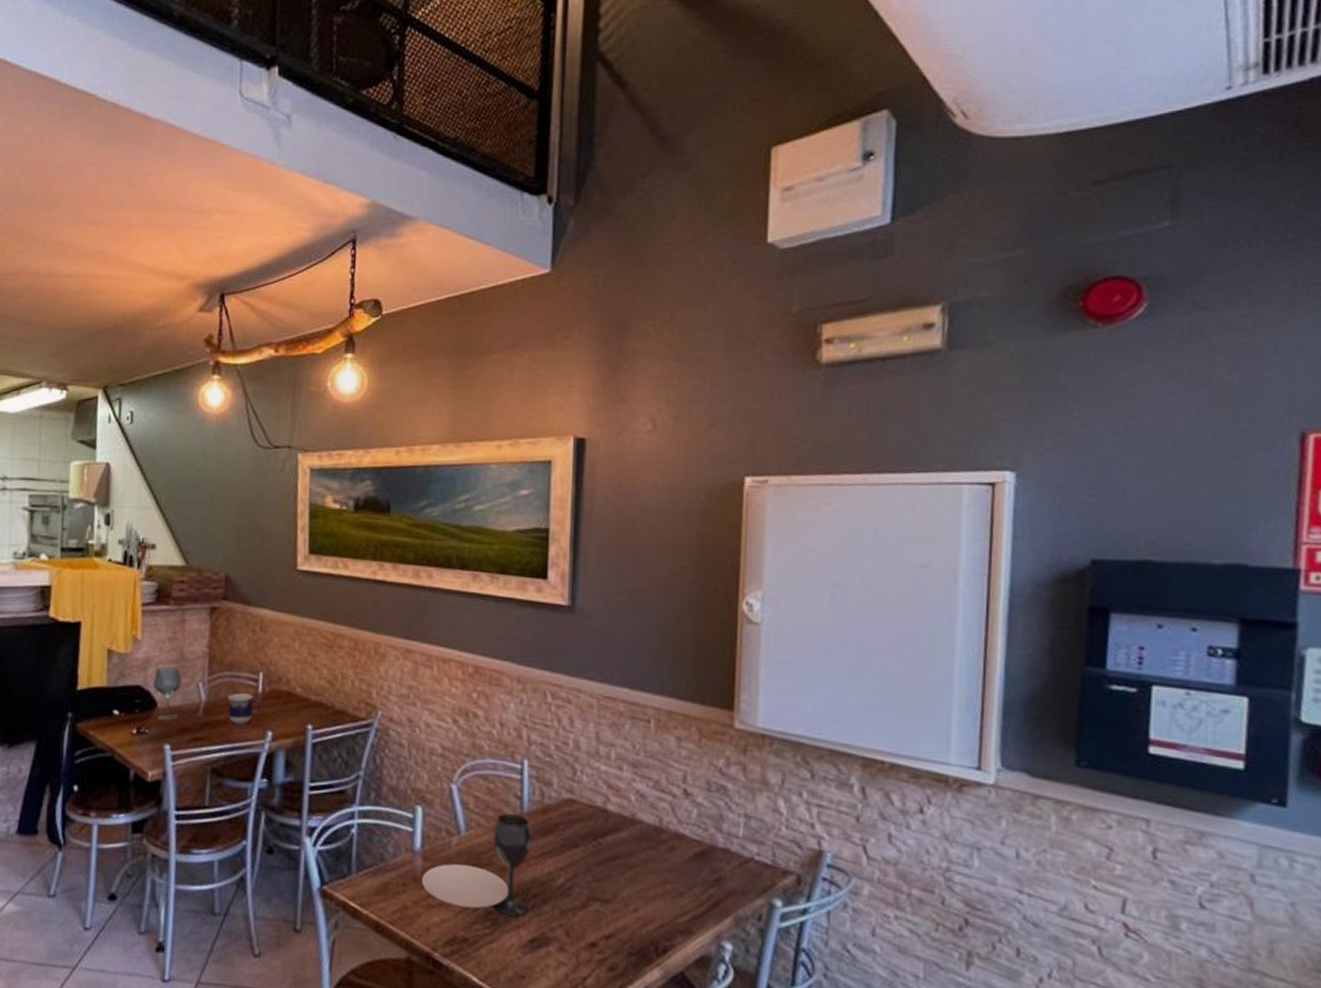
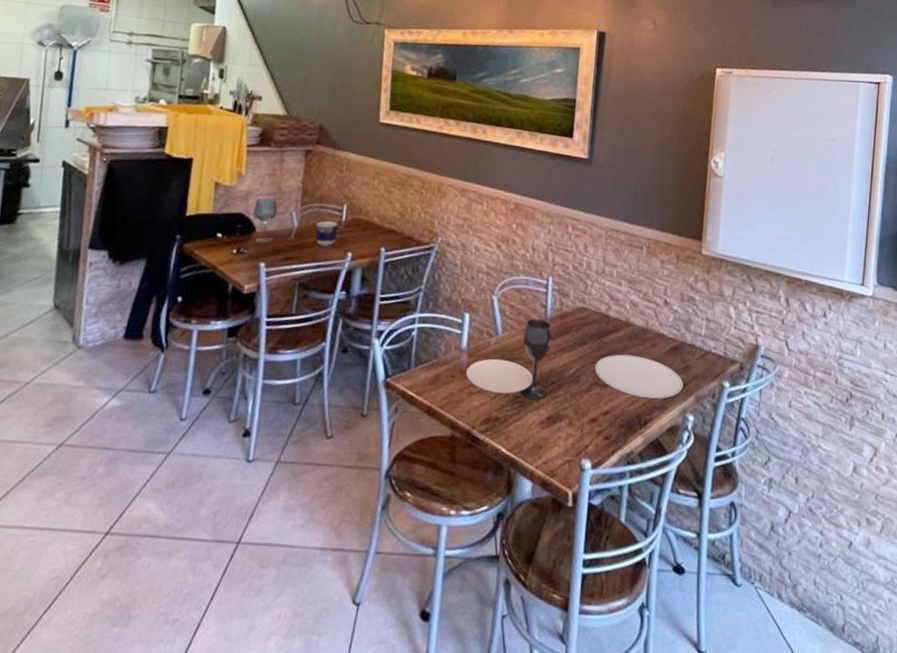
plate: none [591,860,716,921] -> present [594,354,684,399]

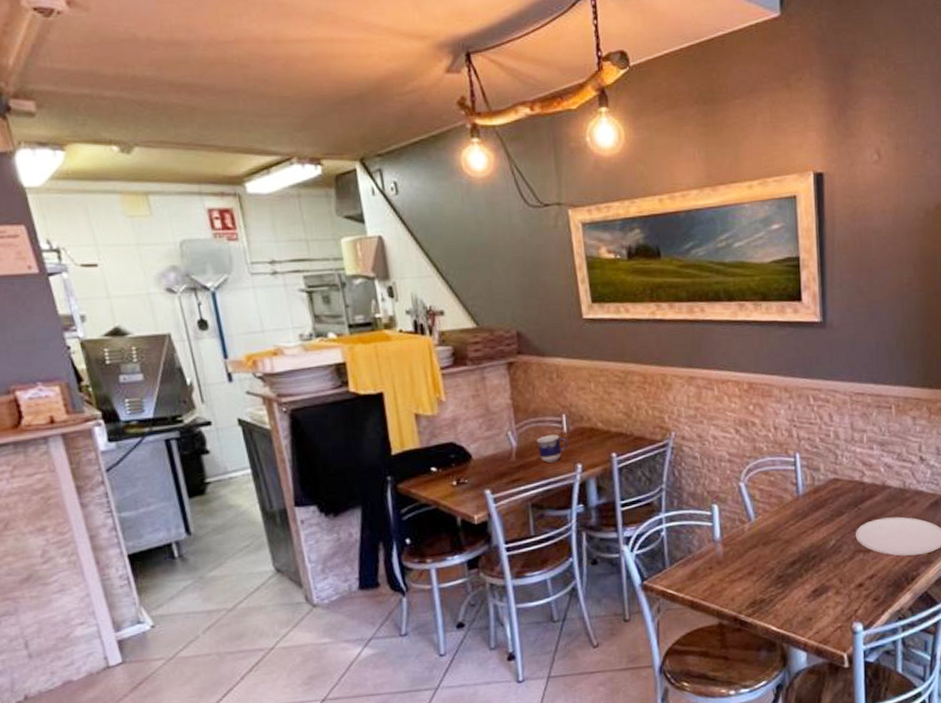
wine glass: present [253,197,279,244] -> none [464,420,495,471]
plate: present [466,359,533,394] -> none [724,543,793,577]
wine glass: present [520,318,553,400] -> none [777,497,810,576]

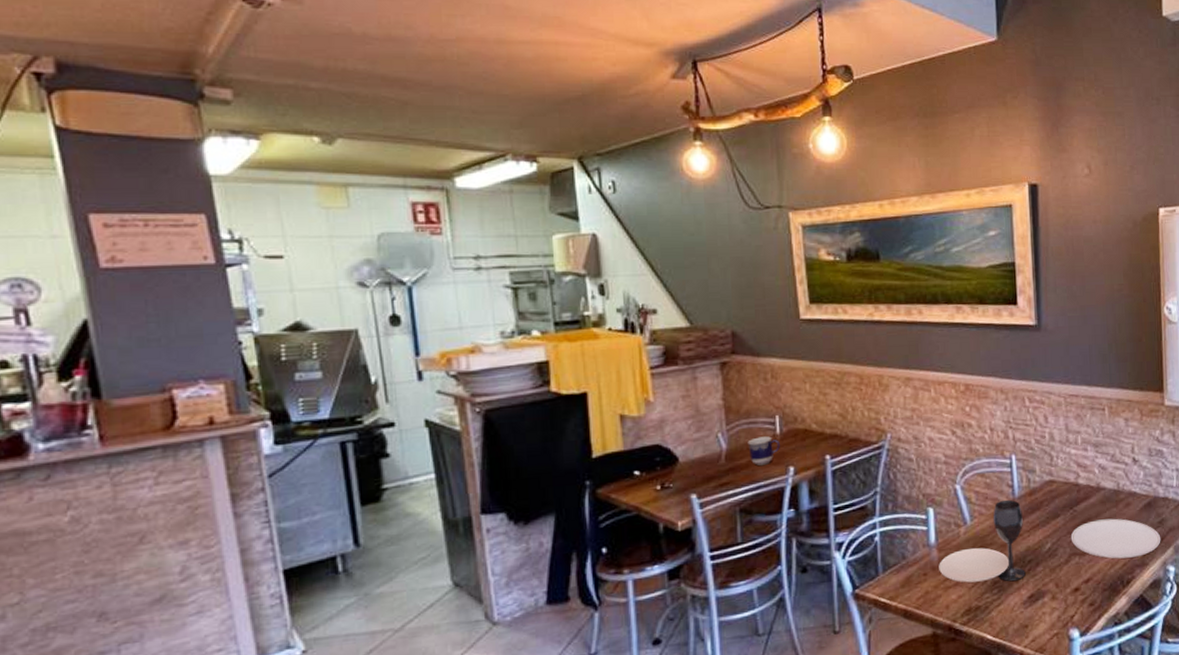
plate: none [724,543,793,577] -> present [939,547,1009,583]
wine glass: none [777,497,810,576] -> present [992,499,1026,582]

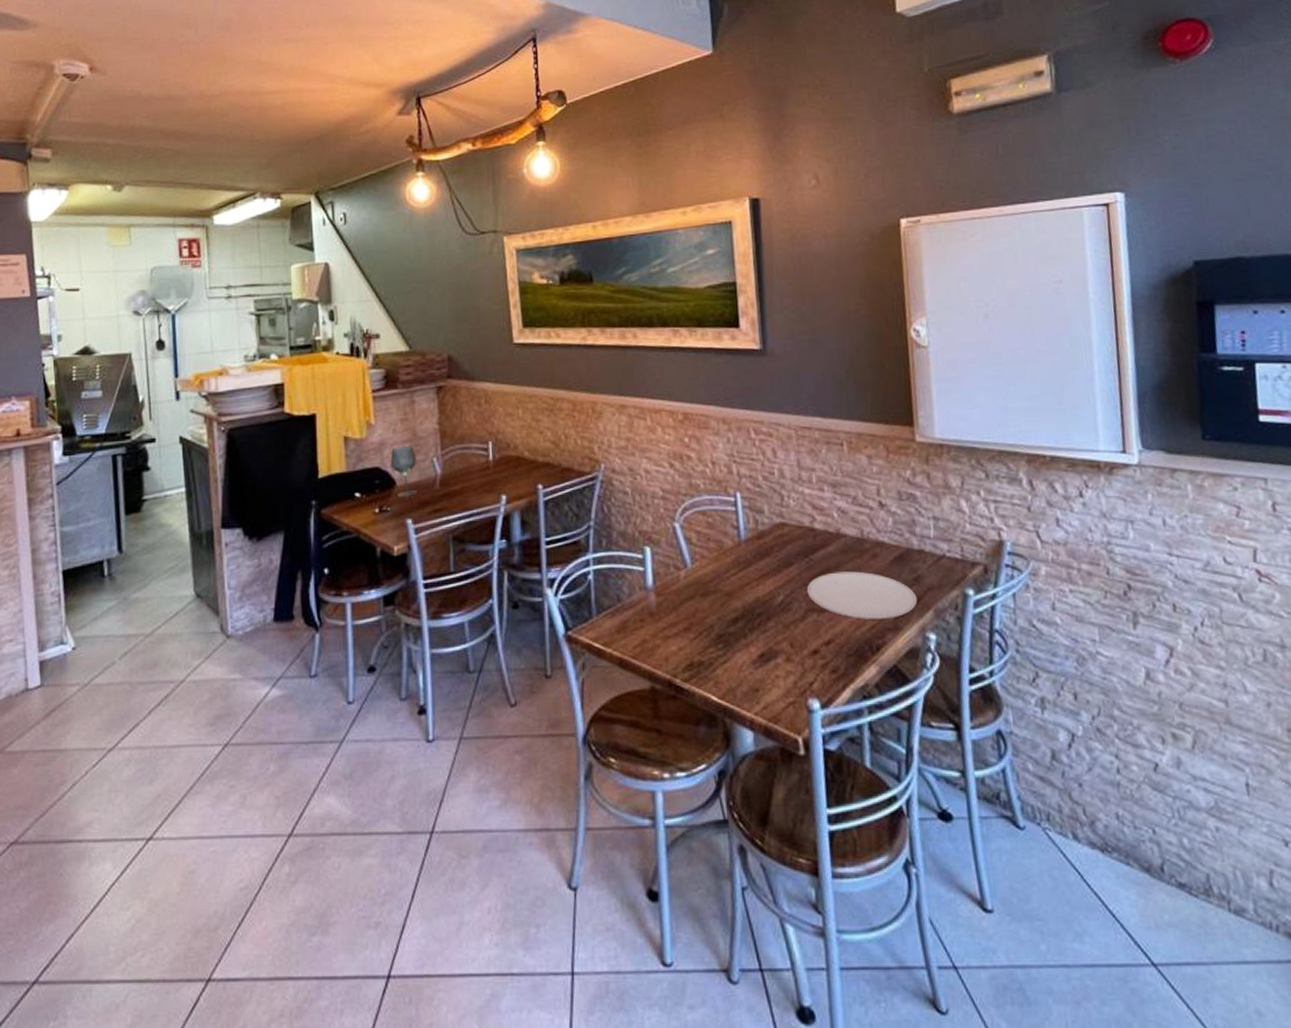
wine glass: none [671,421,703,474] -> present [390,445,419,498]
cup: present [747,436,780,465] -> none [461,462,493,492]
plate: present [939,547,1009,583] -> none [657,594,735,634]
wine glass: present [992,499,1026,582] -> none [716,542,755,637]

